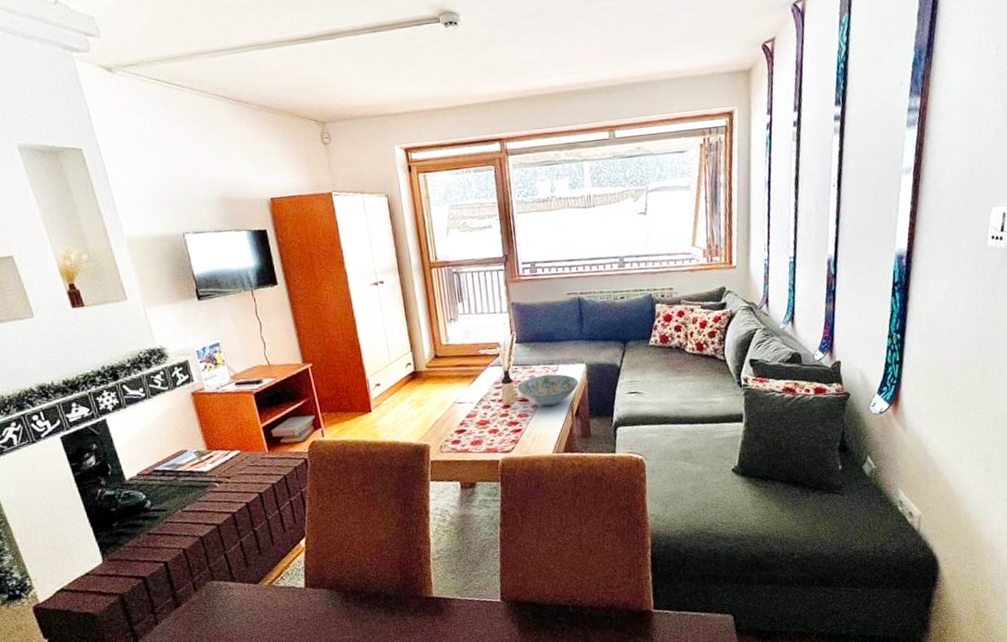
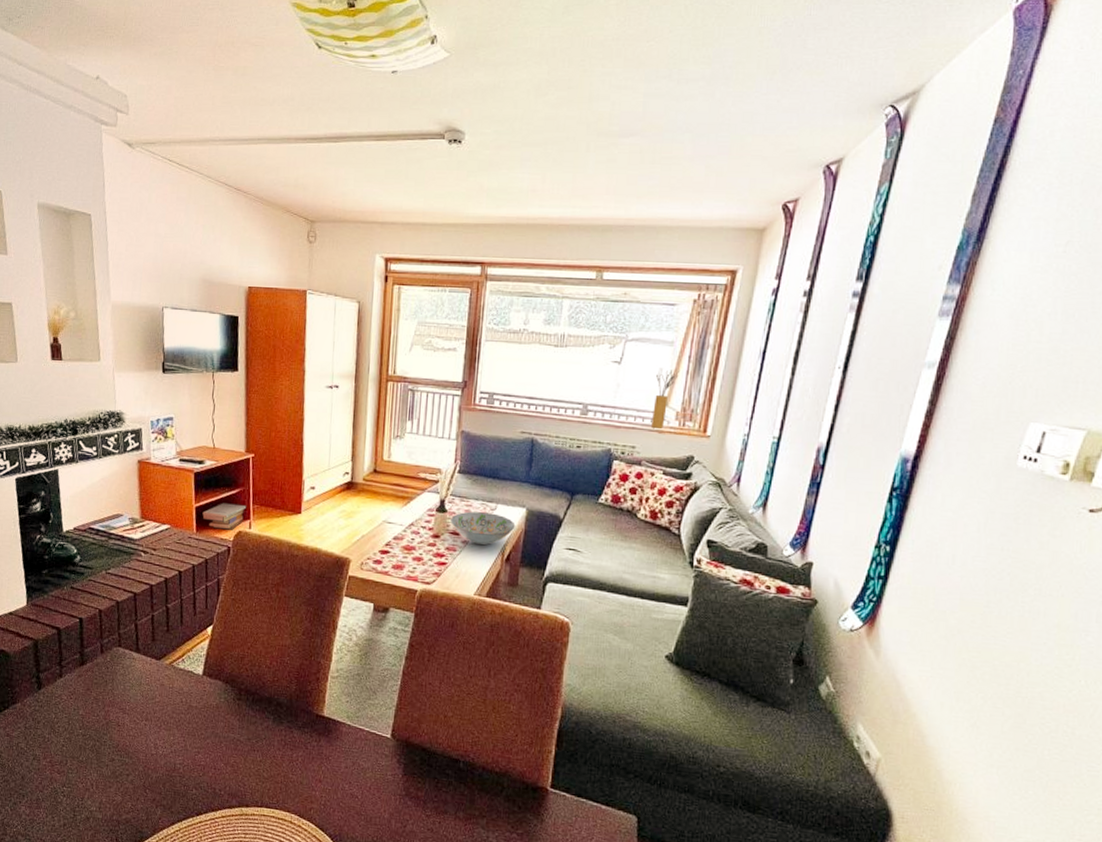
vase: none [680,211,700,269] -> present [650,367,681,430]

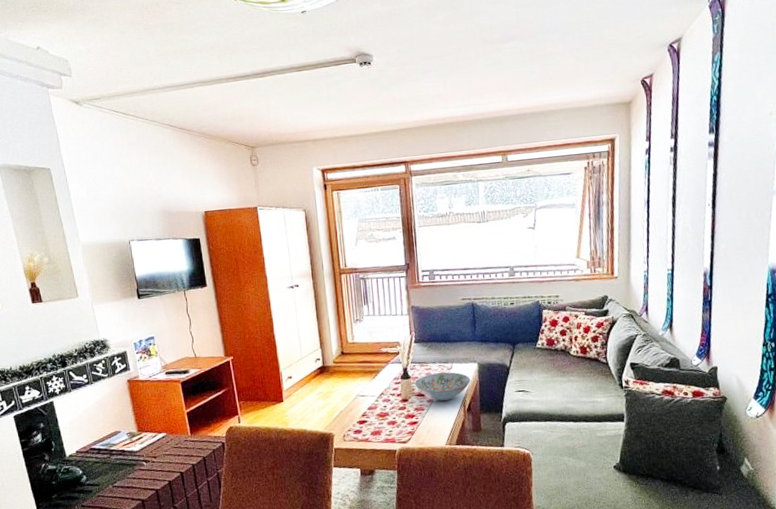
books: present [202,503,247,530] -> none [194,403,234,429]
vase: present [650,367,681,430] -> none [565,226,584,279]

